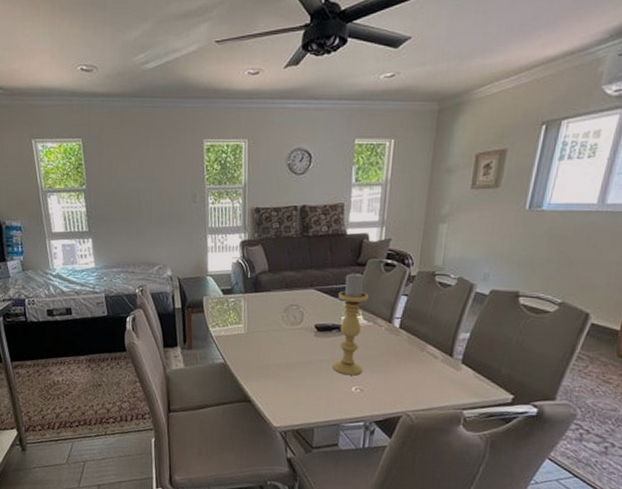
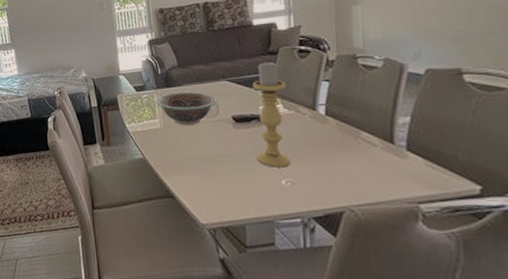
decorative bowl: none [241,298,303,332] -> present [155,92,217,125]

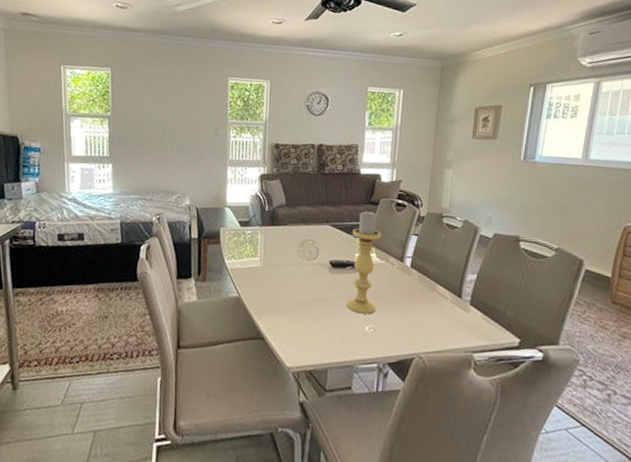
decorative bowl: present [155,92,217,125] -> none [258,231,318,266]

